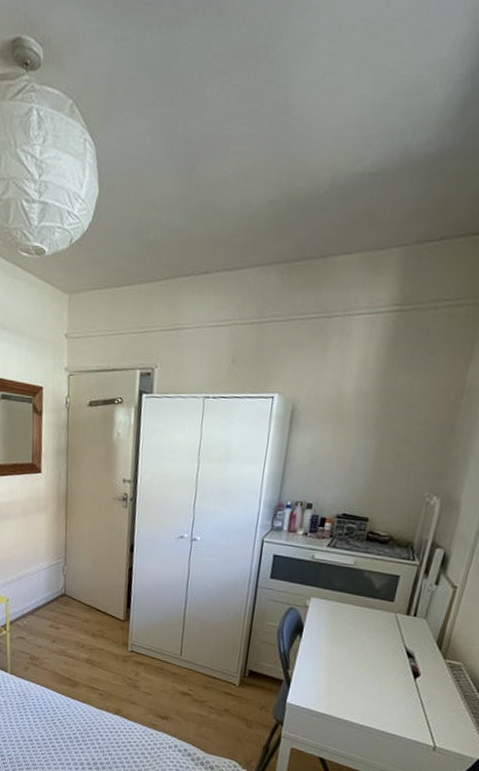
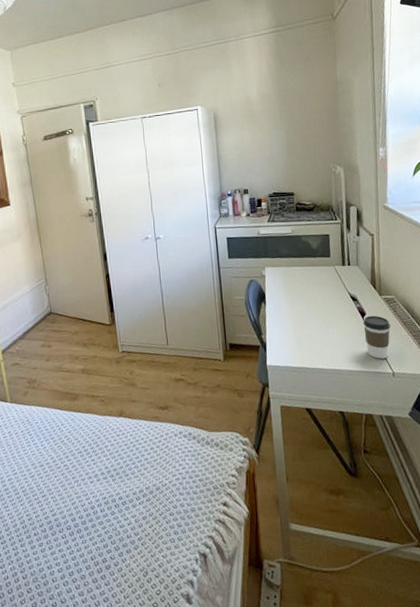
coffee cup: none [409,677,448,729] -> present [363,315,390,359]

